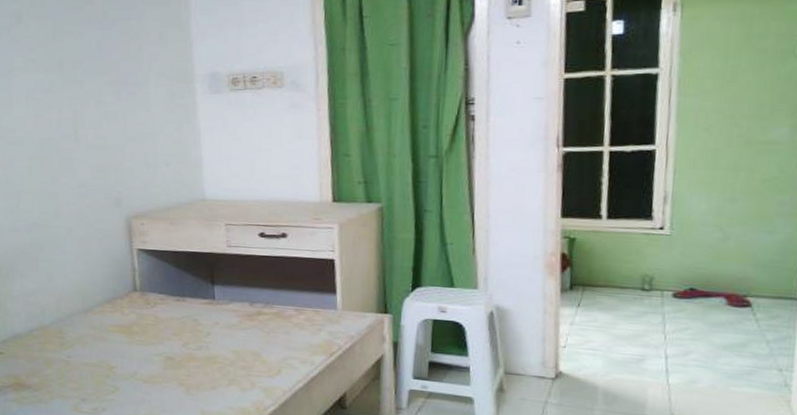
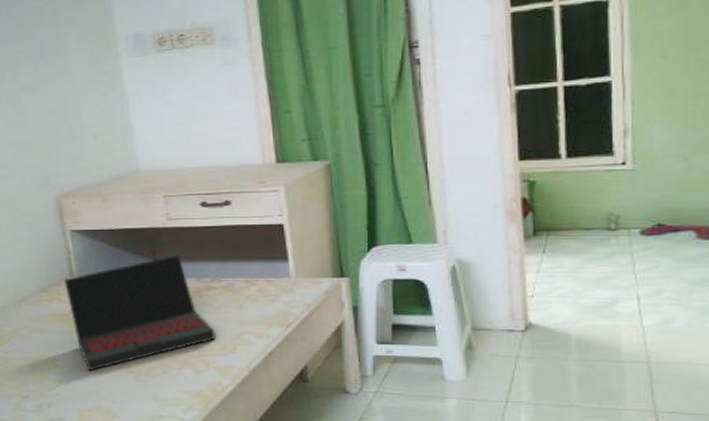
laptop: none [128,279,264,381] -> present [65,255,217,372]

